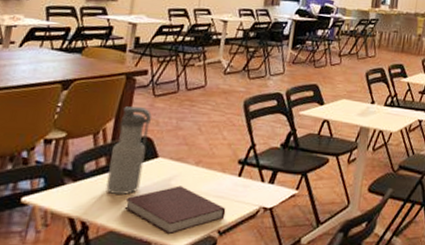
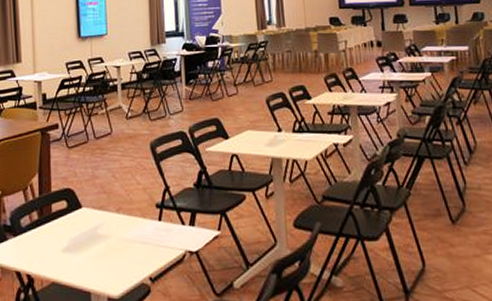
water bottle: present [106,106,152,195] -> none [40,160,71,246]
notebook: present [124,186,226,235] -> none [60,234,154,284]

